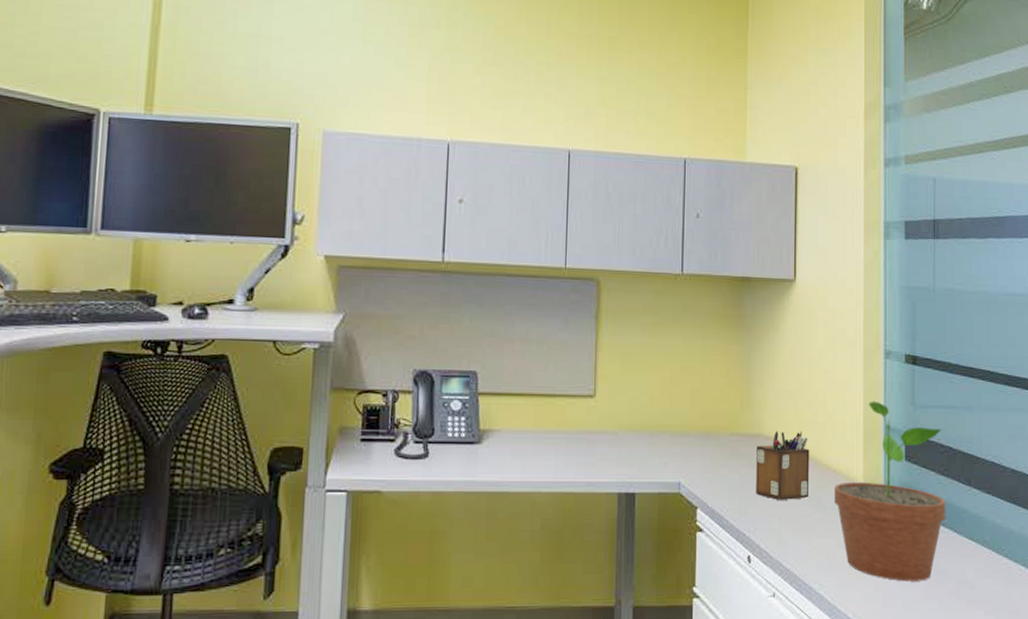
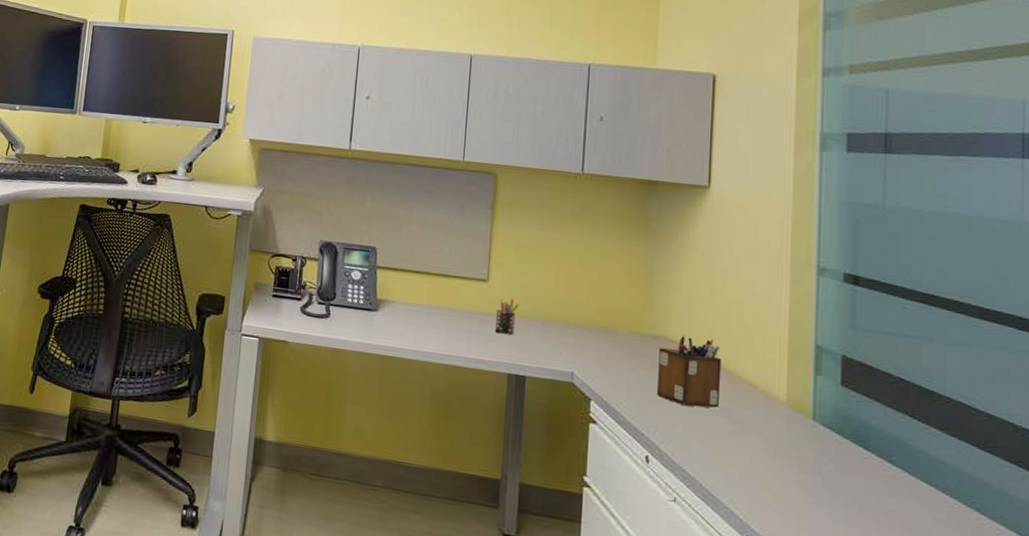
pen holder: none [603,413,627,451] -> present [494,298,520,335]
potted plant: present [833,401,946,582] -> none [749,317,895,519]

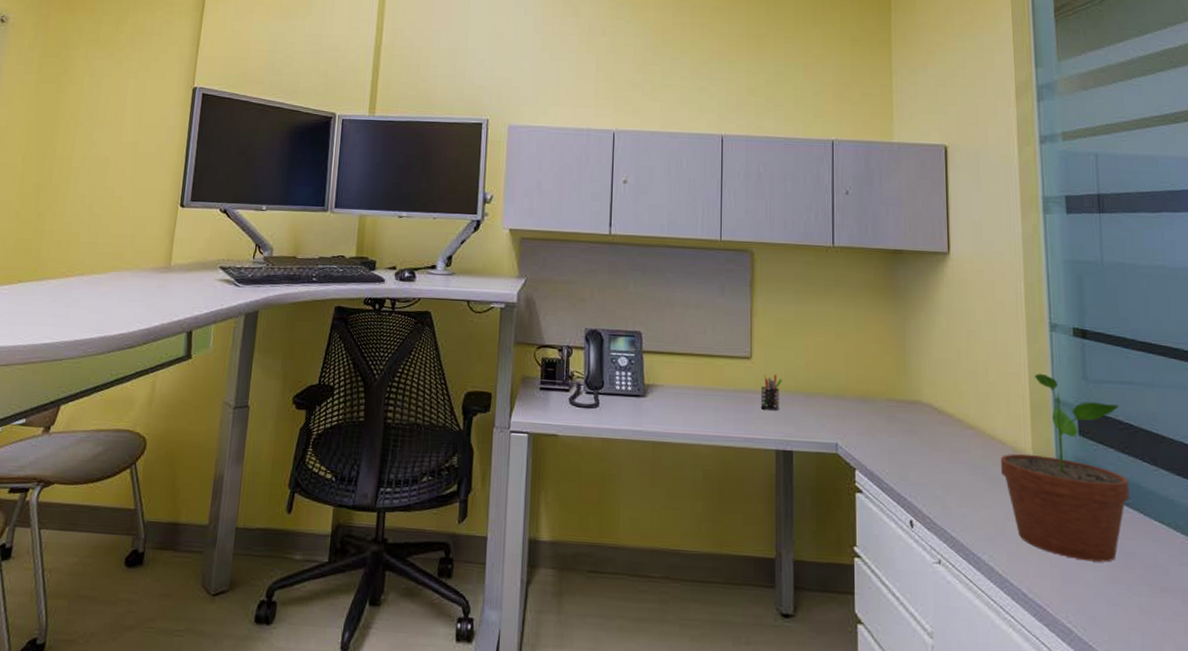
desk organizer: present [657,335,722,408] -> none [915,398,974,468]
potted plant: none [749,317,895,519] -> present [1000,373,1130,562]

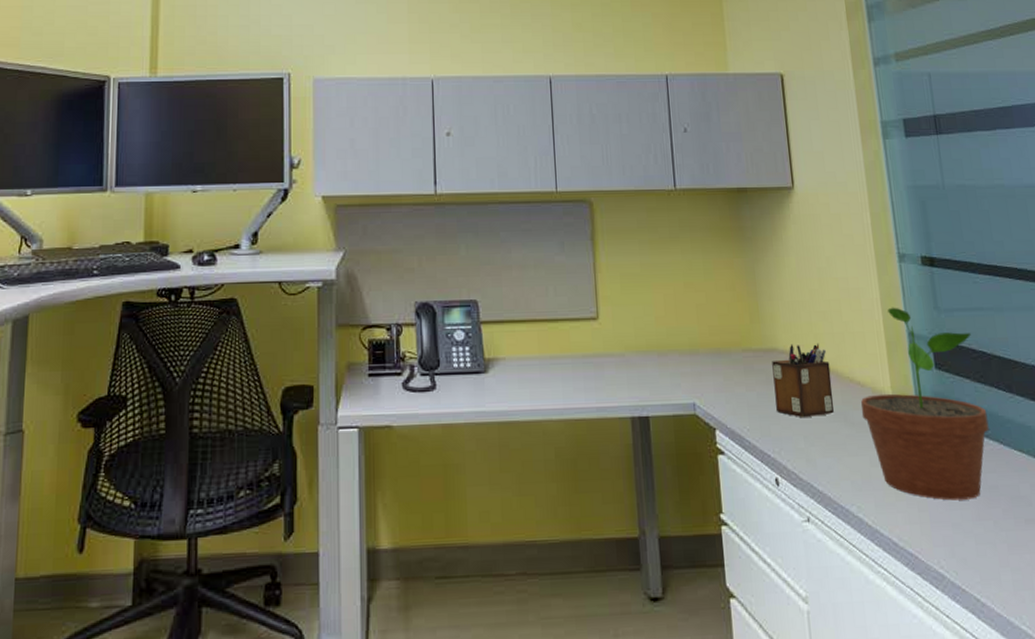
pen holder: present [760,374,783,411] -> none [610,334,633,374]
desk organizer: none [915,398,974,468] -> present [772,343,834,417]

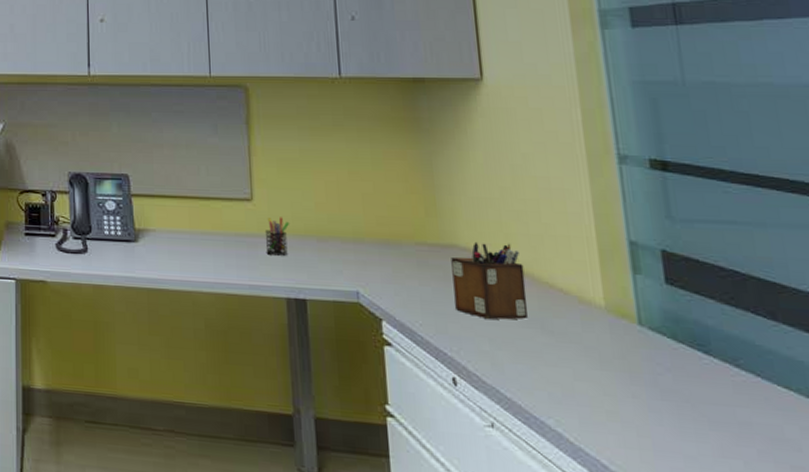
pen holder: none [610,334,633,374] -> present [264,217,290,256]
potted plant: present [860,307,989,501] -> none [562,212,741,433]

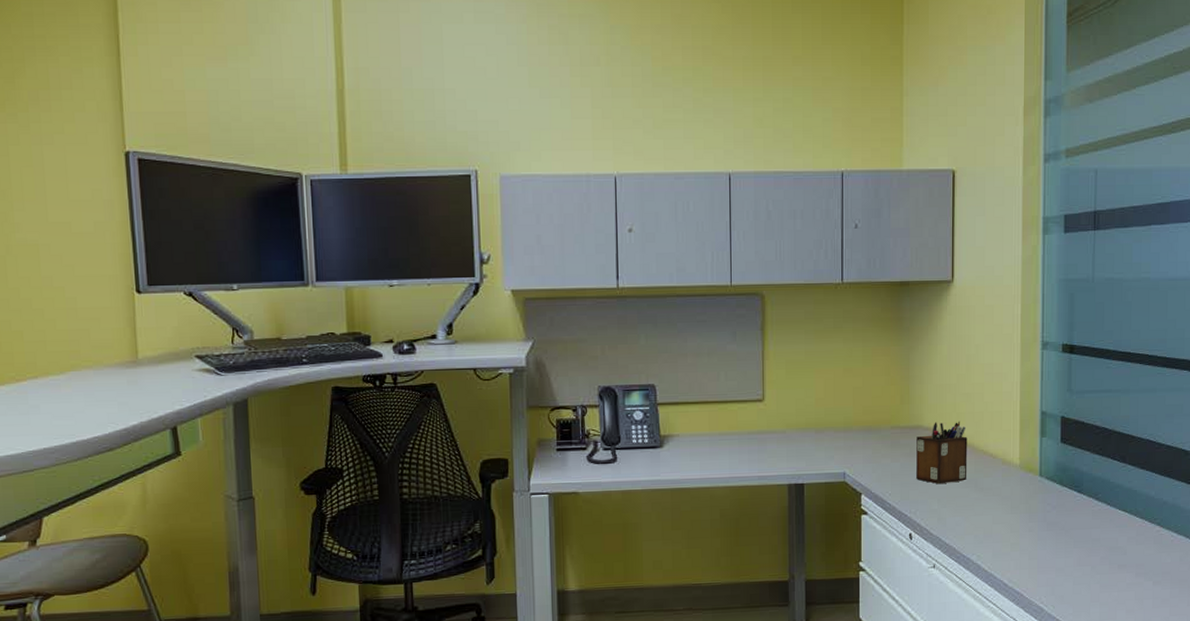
pen holder: present [264,217,290,256] -> none [773,414,794,448]

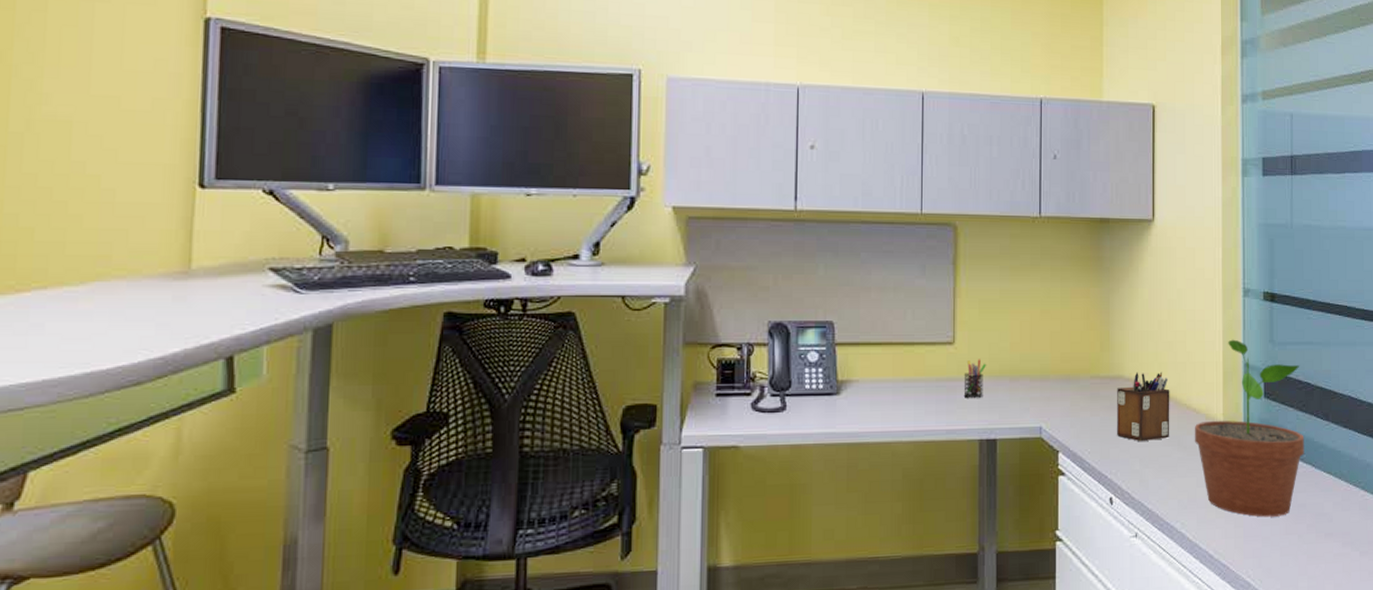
pen holder: none [773,414,794,448] -> present [963,359,987,398]
potted plant: none [990,389,1100,551] -> present [1194,339,1305,517]

